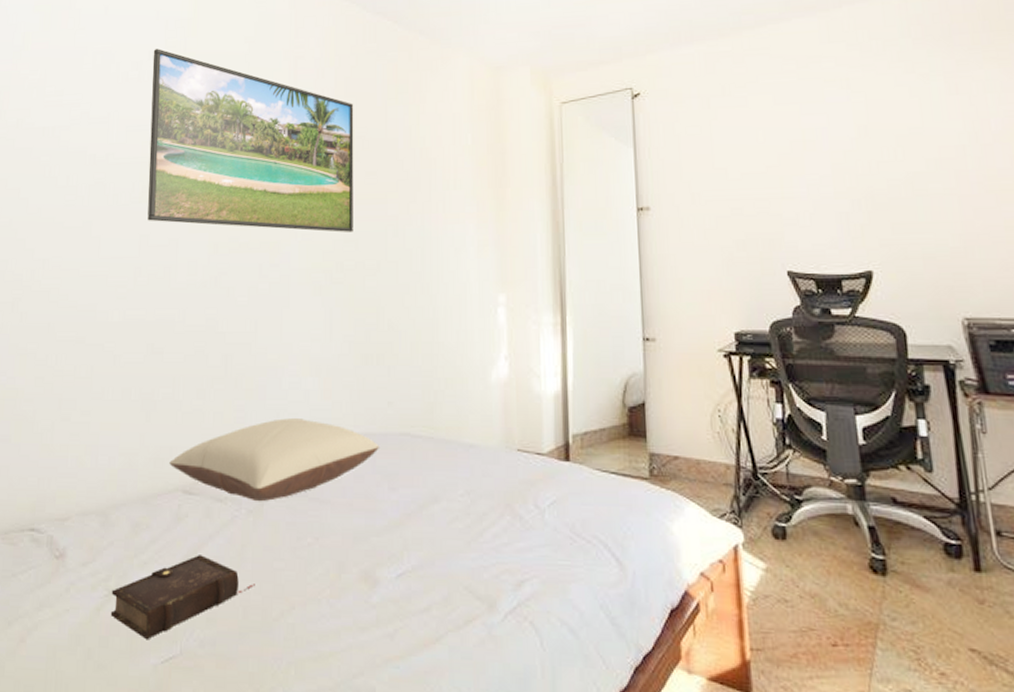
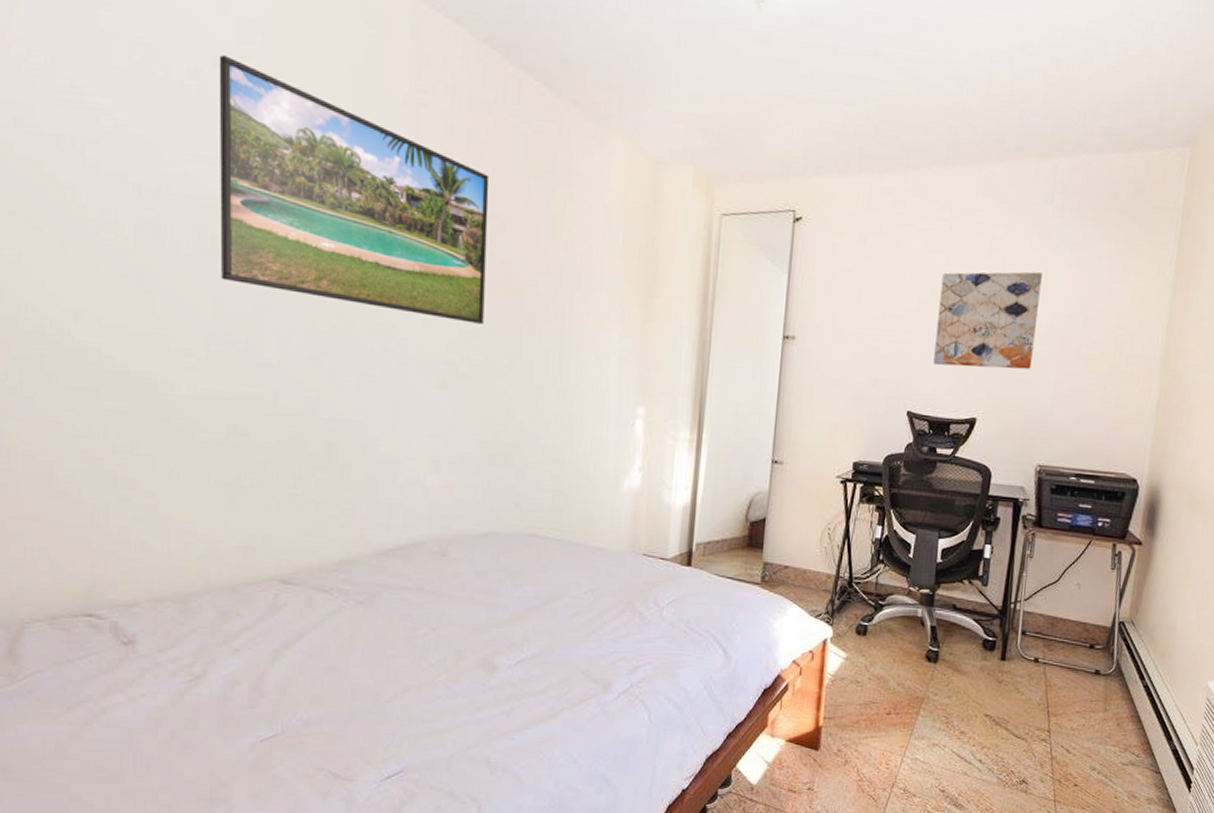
book: present [110,555,255,639] -> none [197,642,366,720]
pillow: present [169,418,379,502] -> none [262,513,503,594]
wall art: none [799,107,927,217] -> present [933,272,1042,369]

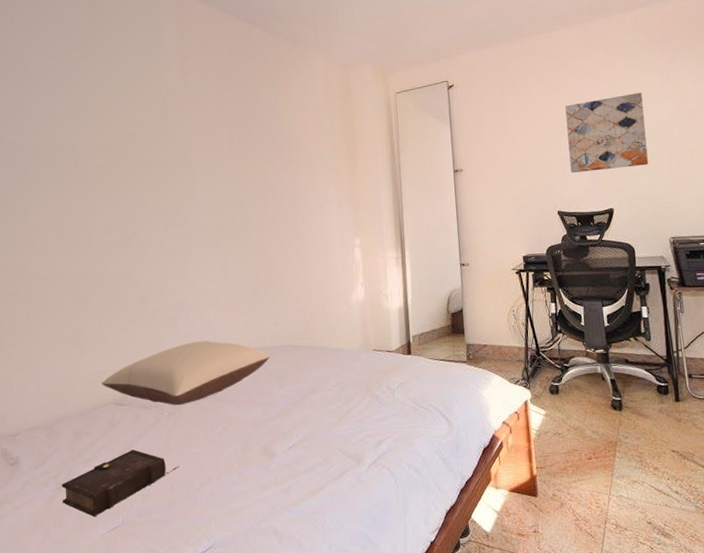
book: none [197,642,366,720] -> present [61,449,179,516]
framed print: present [219,55,490,324] -> none [58,51,240,197]
pillow: none [262,513,503,594] -> present [101,341,270,406]

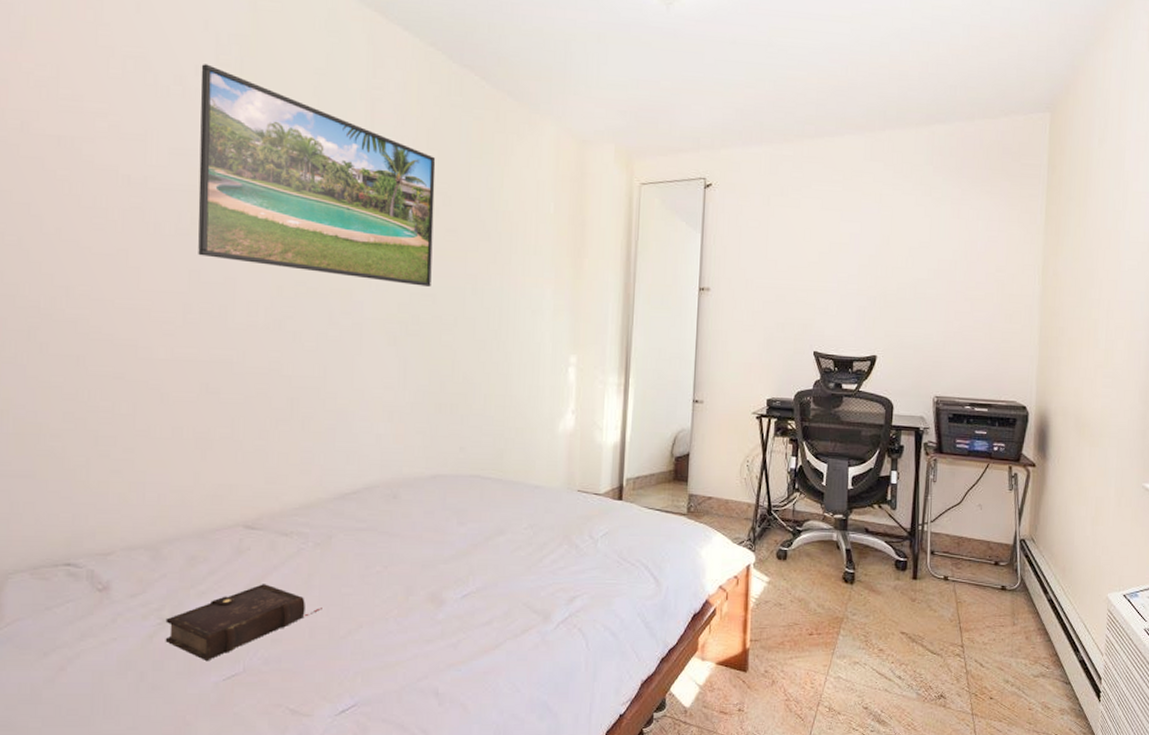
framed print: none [58,51,240,197] -> present [198,64,436,287]
pillow: present [101,341,270,406] -> none [229,460,450,536]
wall art: present [565,93,648,173] -> none [835,224,927,311]

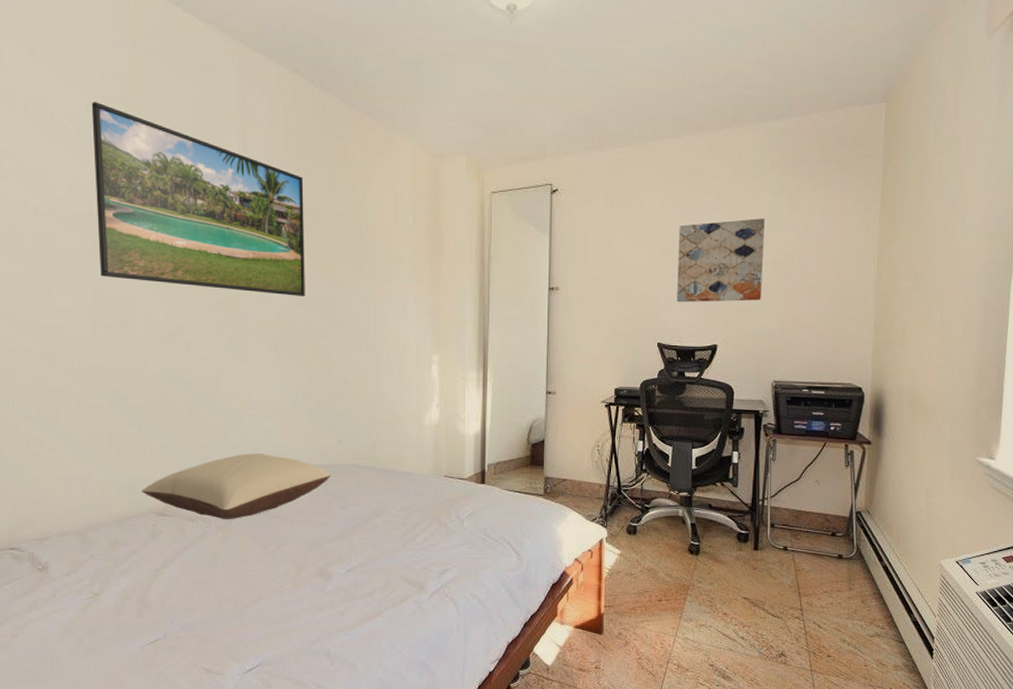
book: present [165,584,322,660] -> none [96,563,227,628]
pillow: none [229,460,450,536] -> present [142,454,331,520]
wall art: none [835,224,927,311] -> present [677,218,765,302]

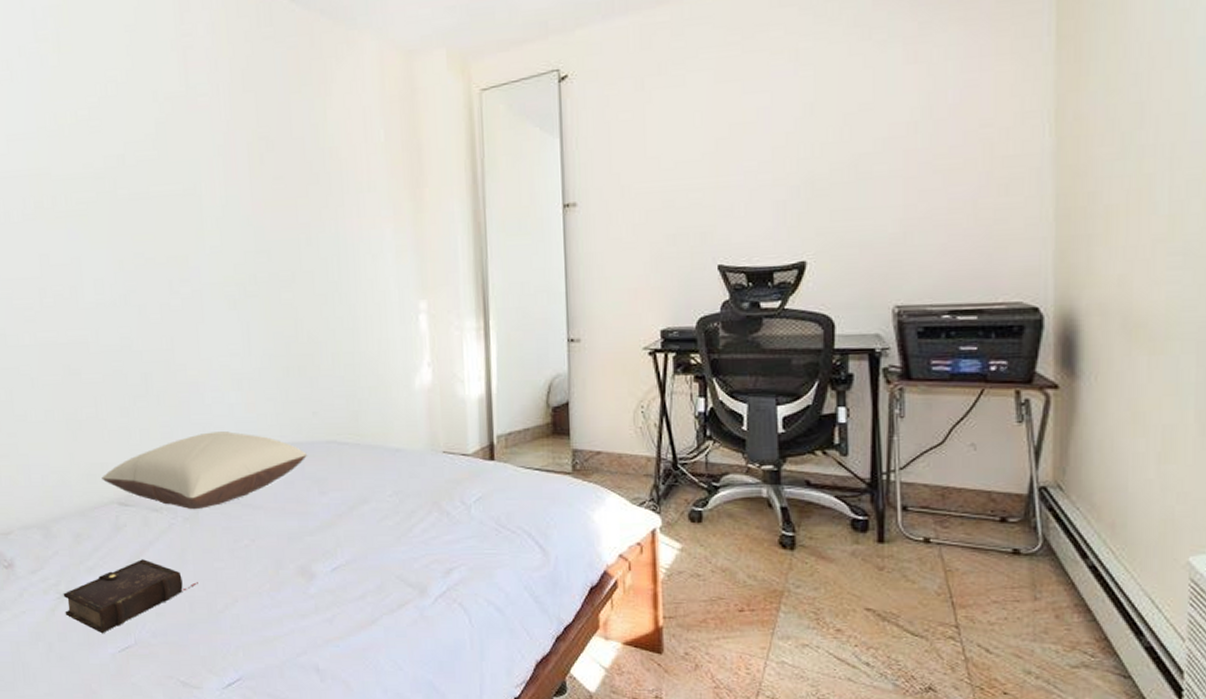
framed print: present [91,102,305,296] -> none [23,43,264,243]
book: none [96,563,227,628] -> present [63,559,198,633]
wall art: present [677,218,765,302] -> none [740,79,869,207]

